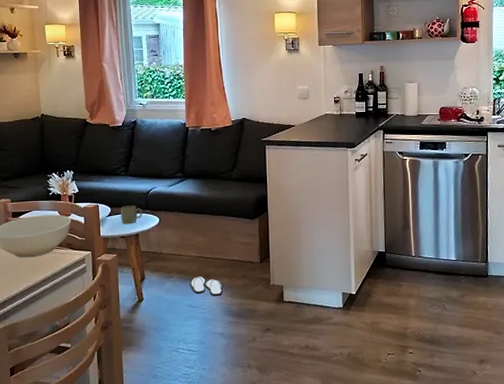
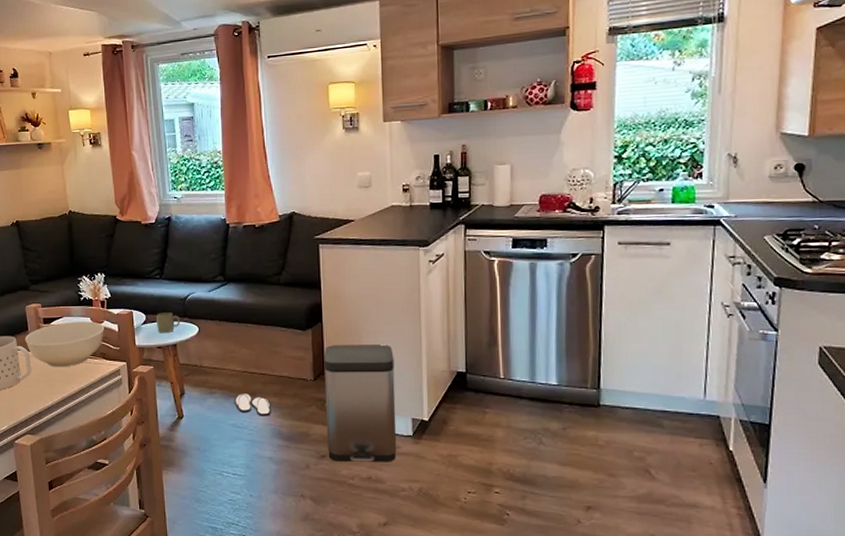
pedal bin: none [269,230,330,333] -> present [324,344,397,462]

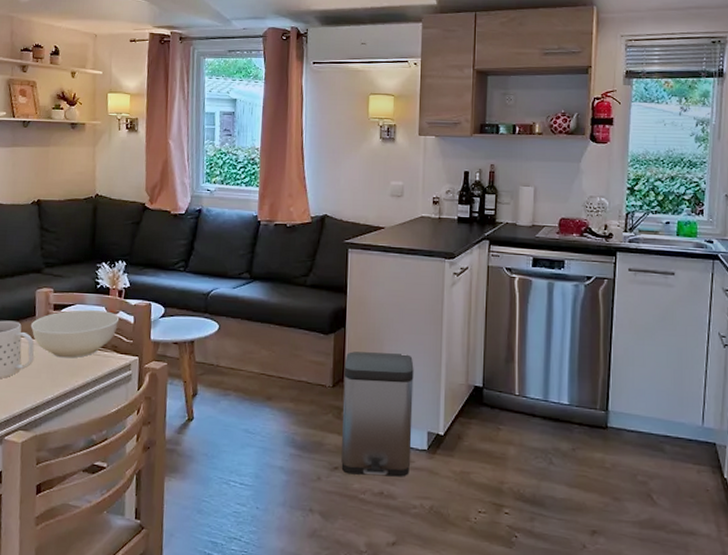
mug: present [156,313,181,334] -> none [175,307,201,329]
slippers: present [234,394,271,416] -> none [248,397,287,423]

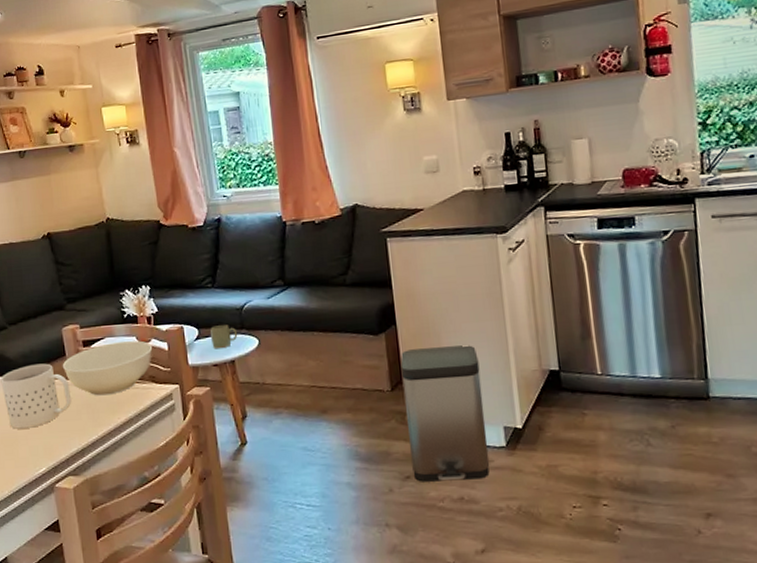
mug: none [175,307,201,329] -> present [210,325,238,349]

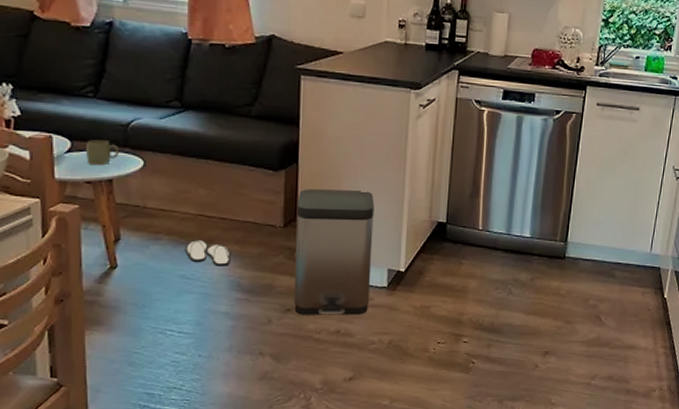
slippers: none [303,411,346,436] -> present [185,240,231,266]

